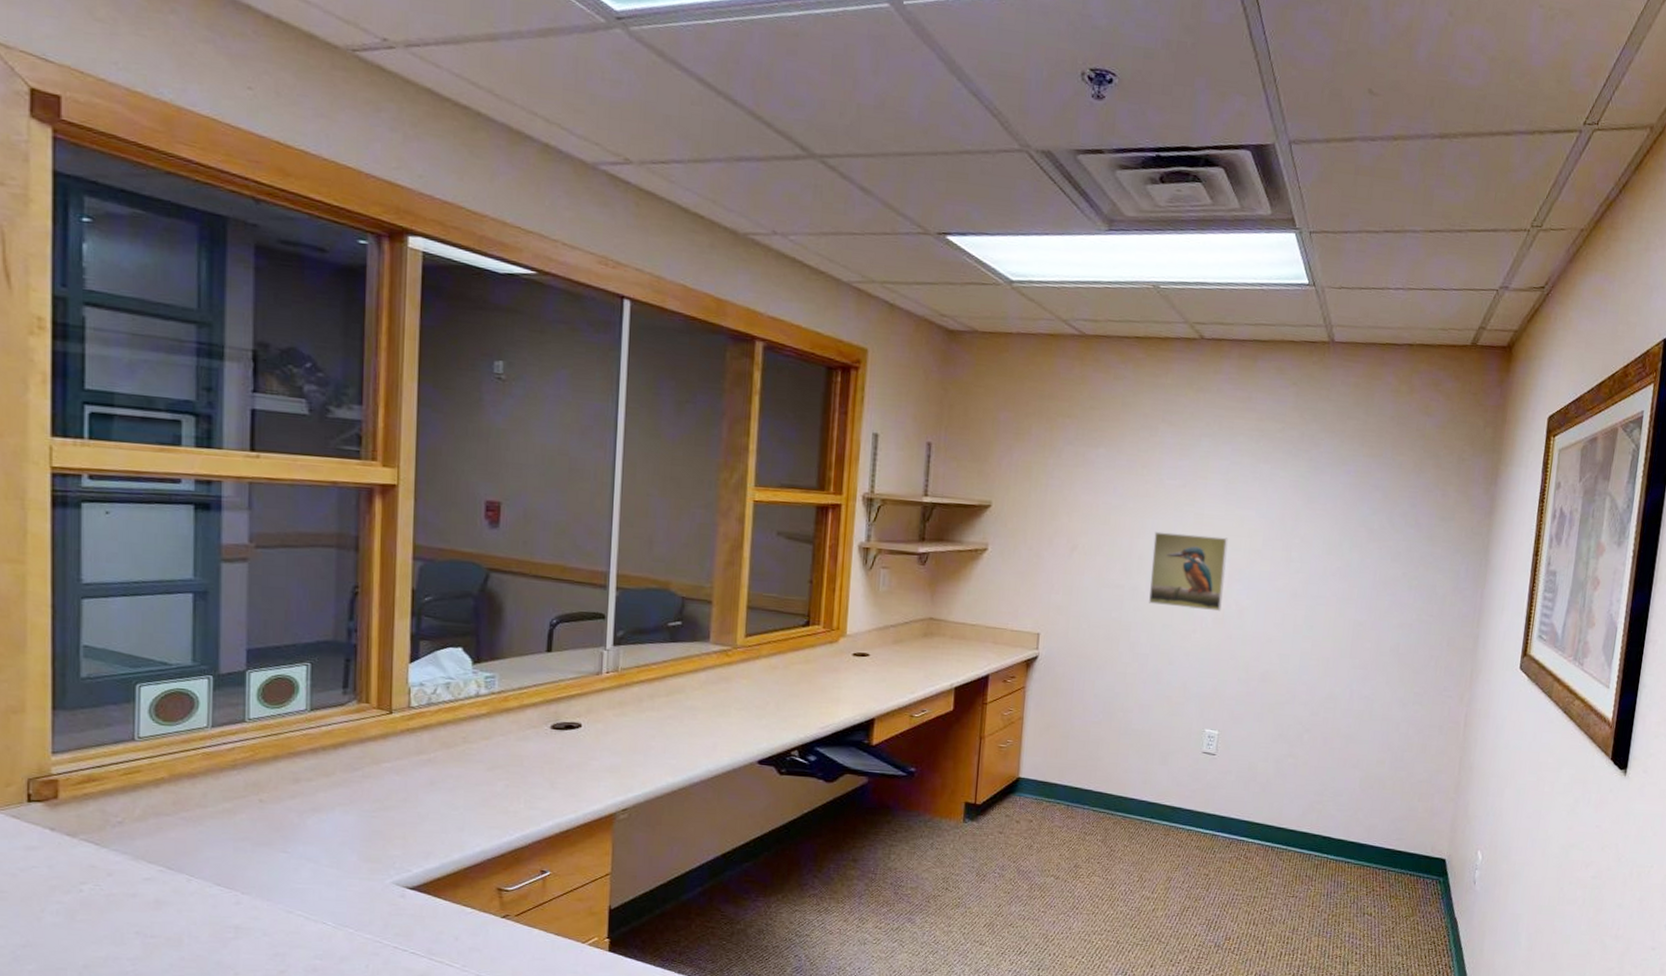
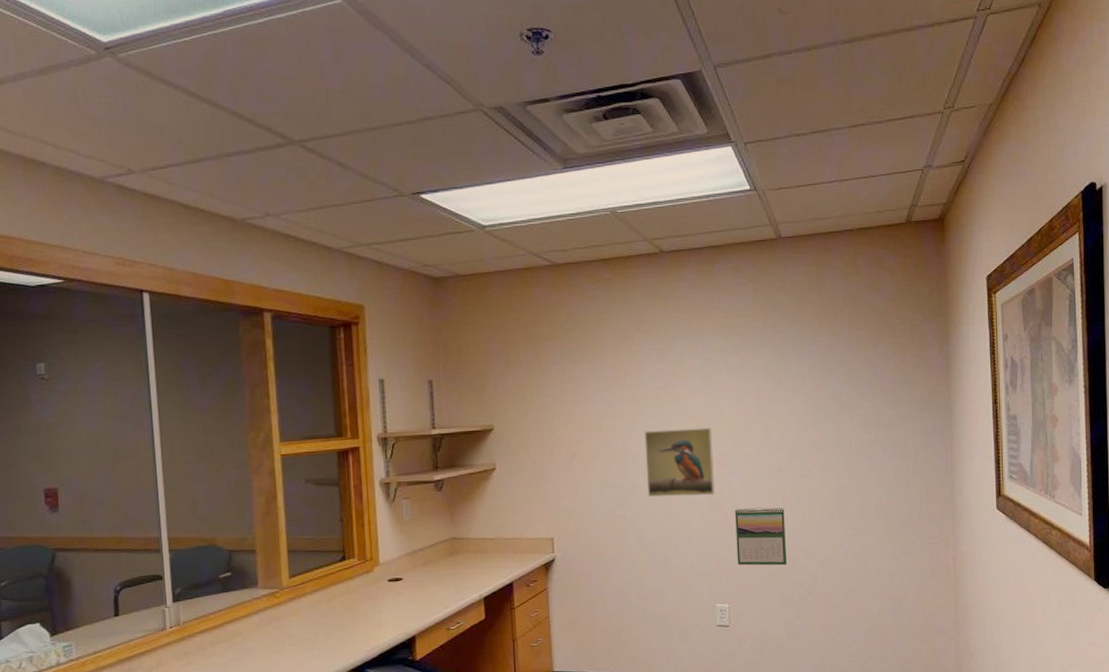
calendar: none [1234,629,1294,698] -> present [735,507,788,566]

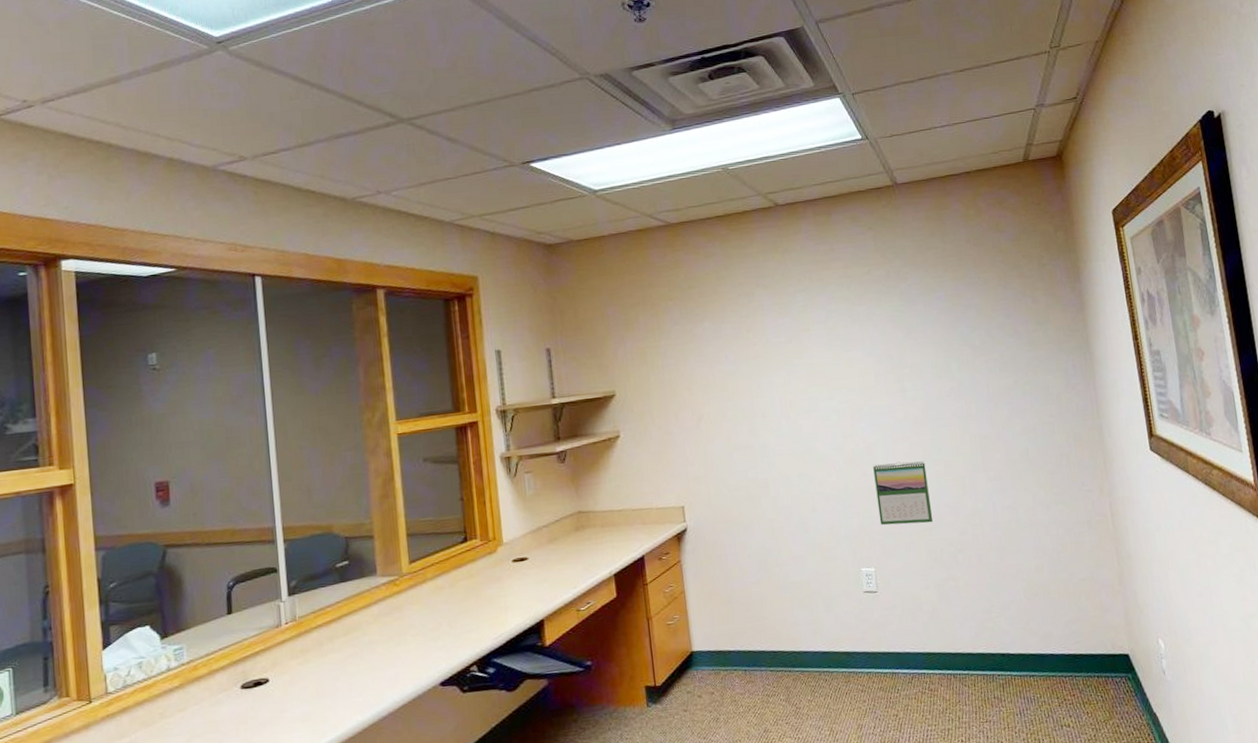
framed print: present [644,427,715,497] -> none [772,381,850,457]

